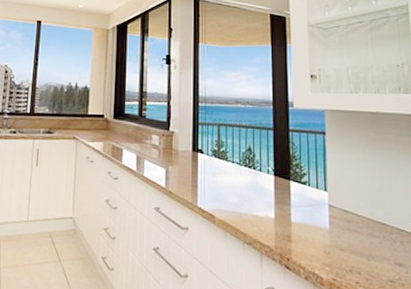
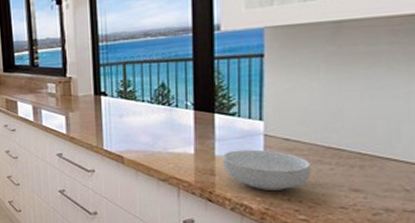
cereal bowl: none [297,217,366,261] -> present [222,149,312,190]

